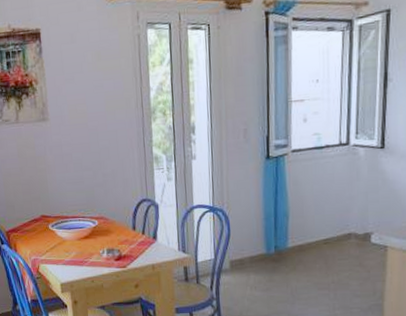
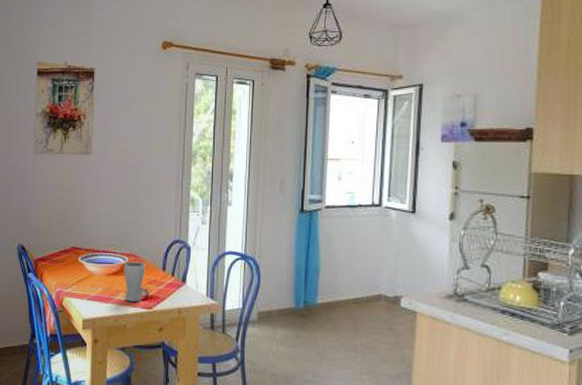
drinking glass: none [94,223,116,263] -> present [124,261,145,302]

